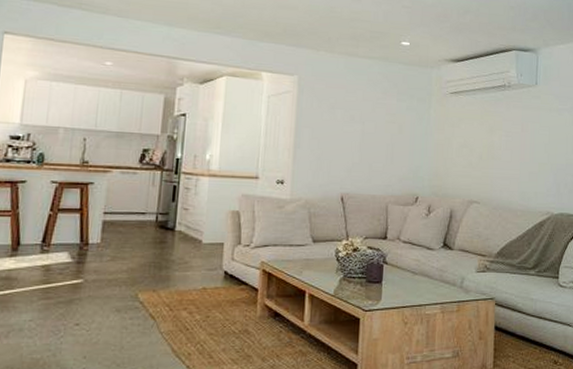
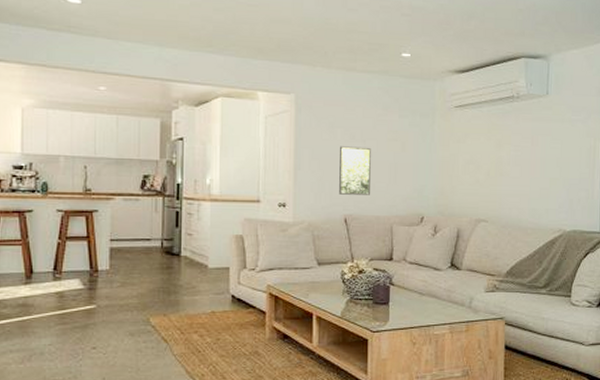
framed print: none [337,126,369,175] -> present [339,146,371,195]

